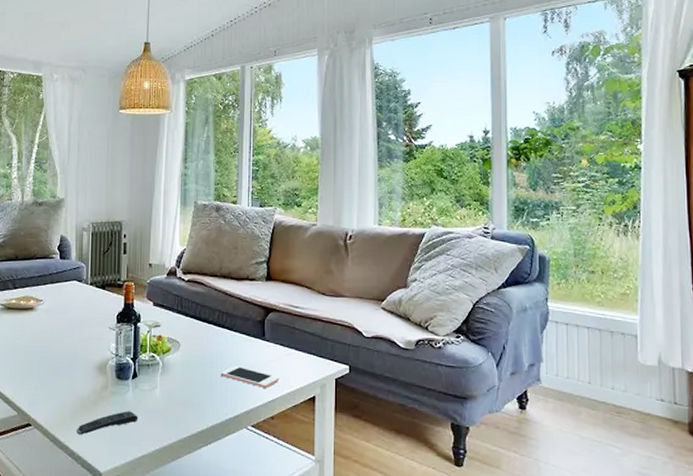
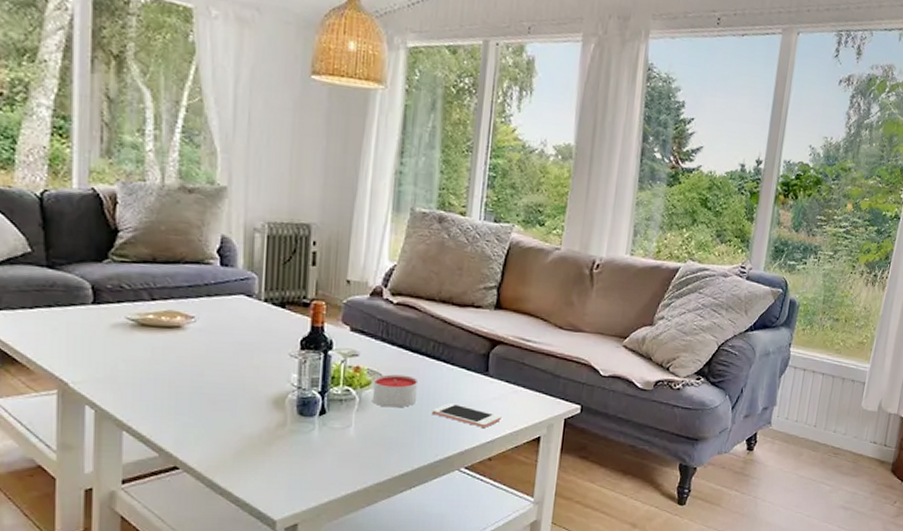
remote control: present [76,411,138,435] -> none [242,452,326,479]
candle: none [172,341,208,371] -> present [372,374,419,408]

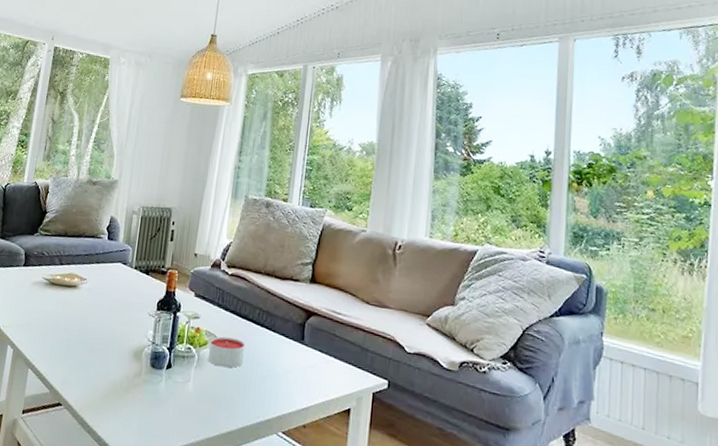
cell phone: present [431,403,502,428] -> none [255,367,315,394]

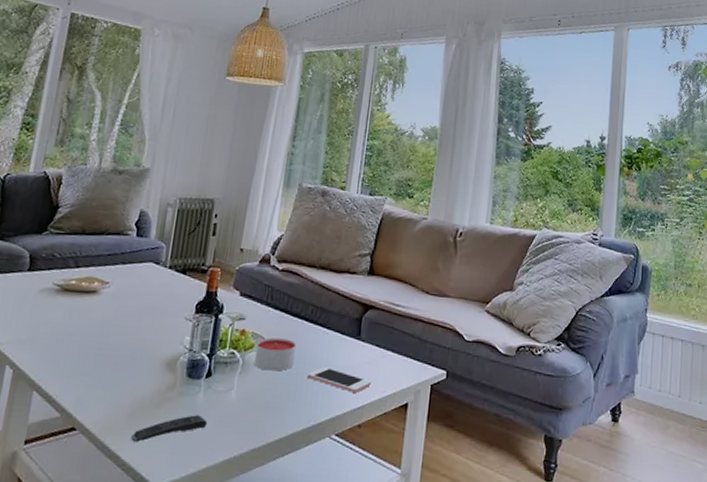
remote control: none [105,401,169,421] -> present [131,415,208,442]
cell phone: none [255,367,315,394] -> present [307,367,372,393]

